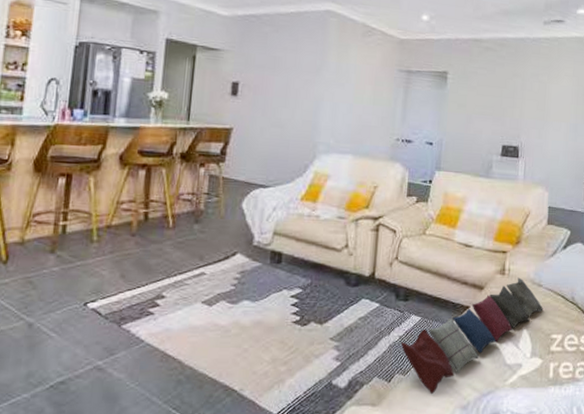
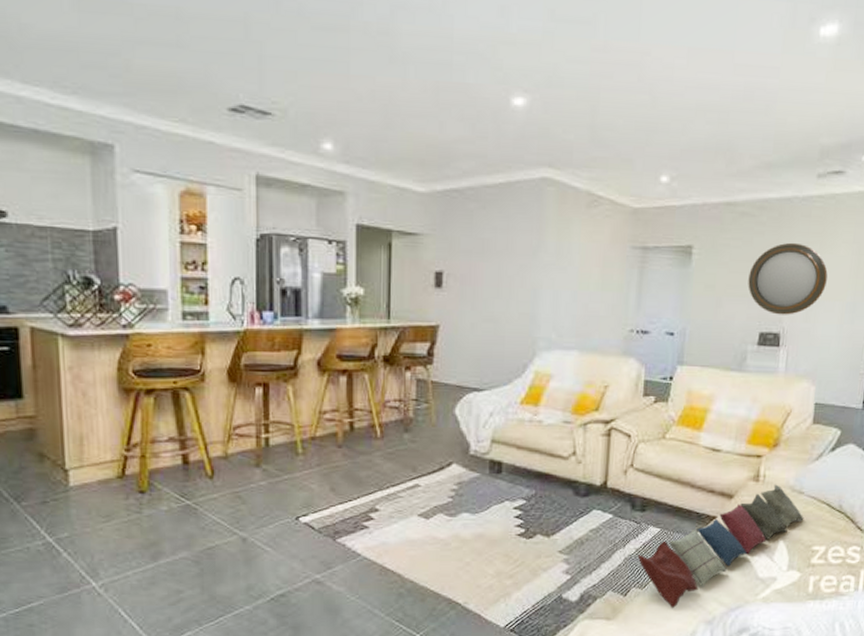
home mirror: none [492,73,554,132] -> present [748,242,828,315]

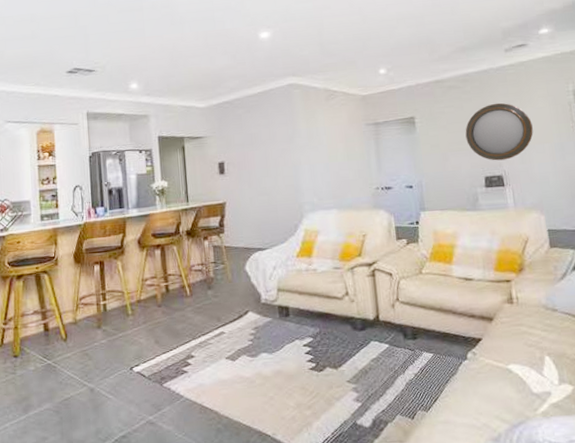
cushion: present [637,484,804,609] -> none [417,304,564,429]

